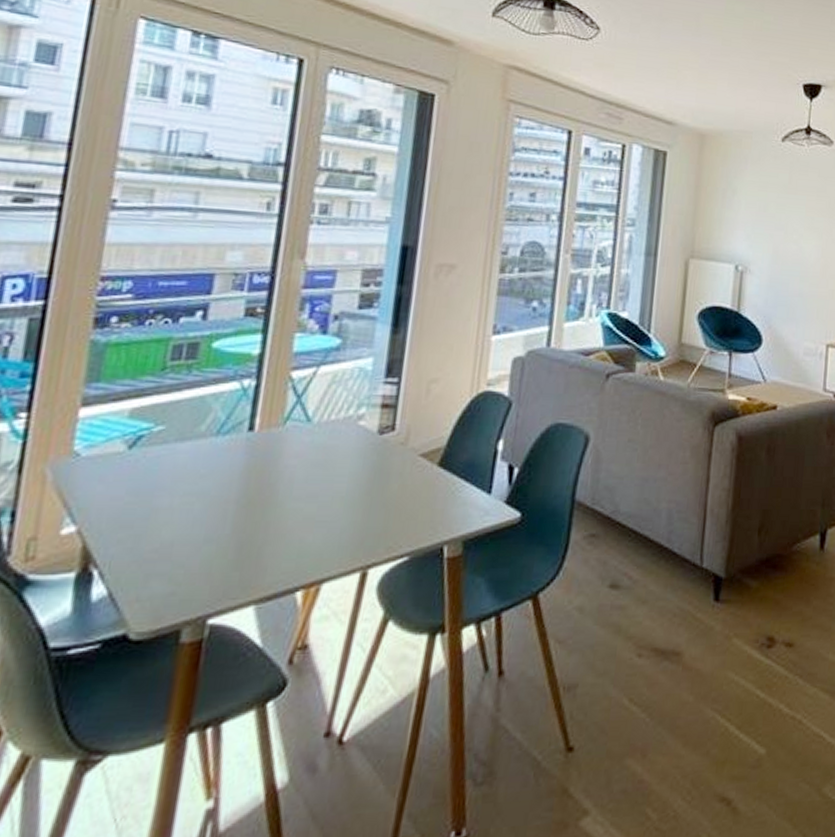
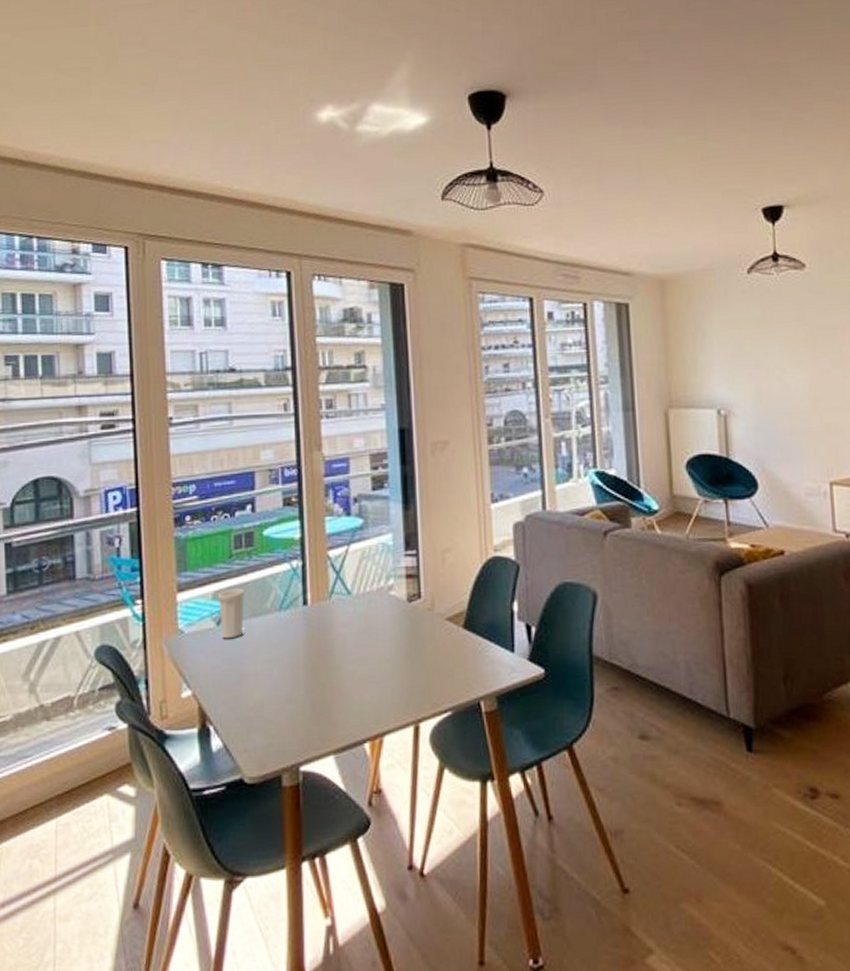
cup: none [132,407,174,466] -> present [217,588,245,639]

